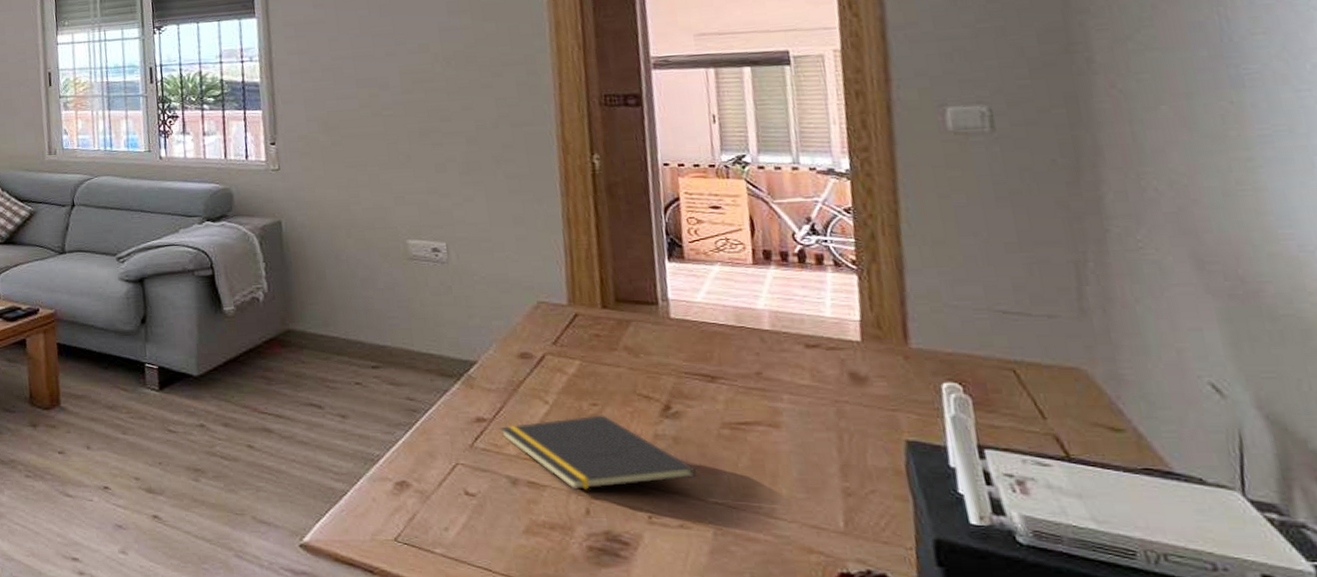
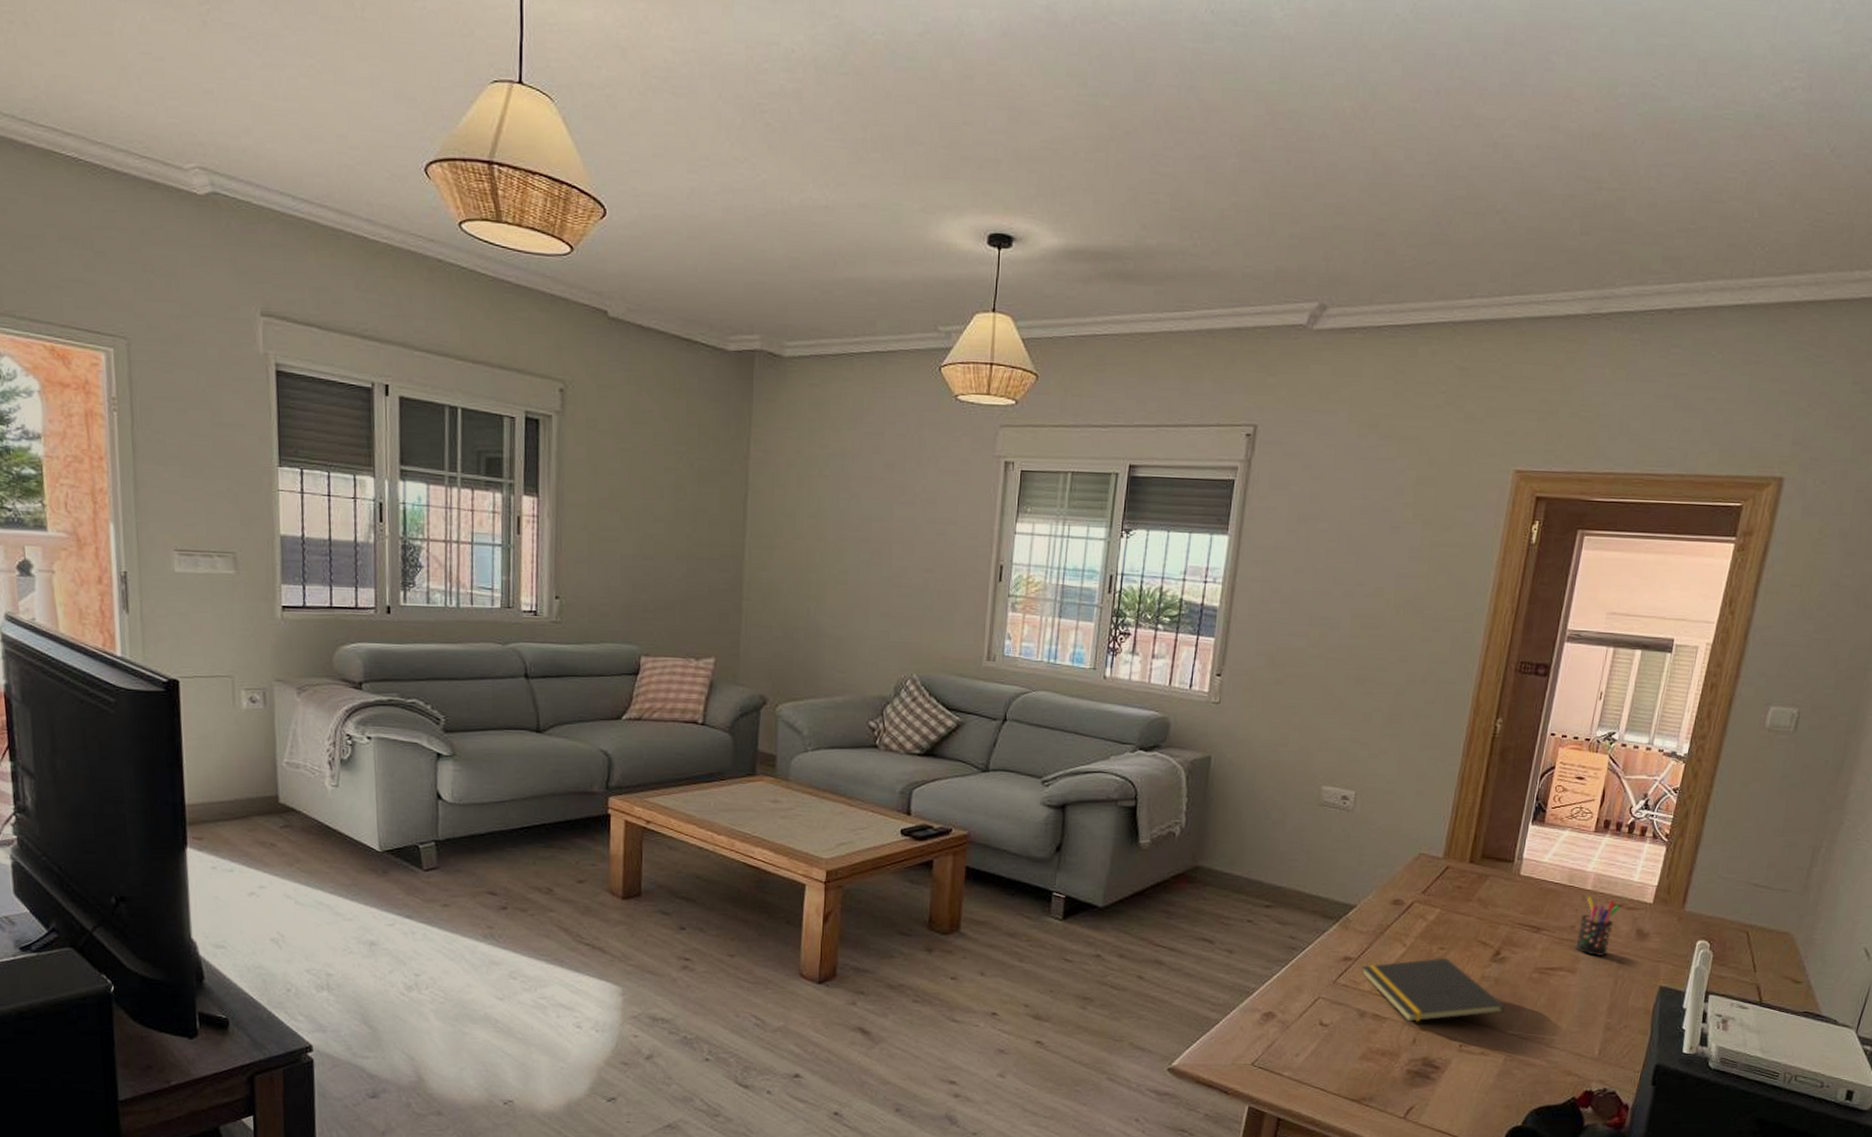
pen holder: none [766,336,817,408] -> present [1575,896,1621,957]

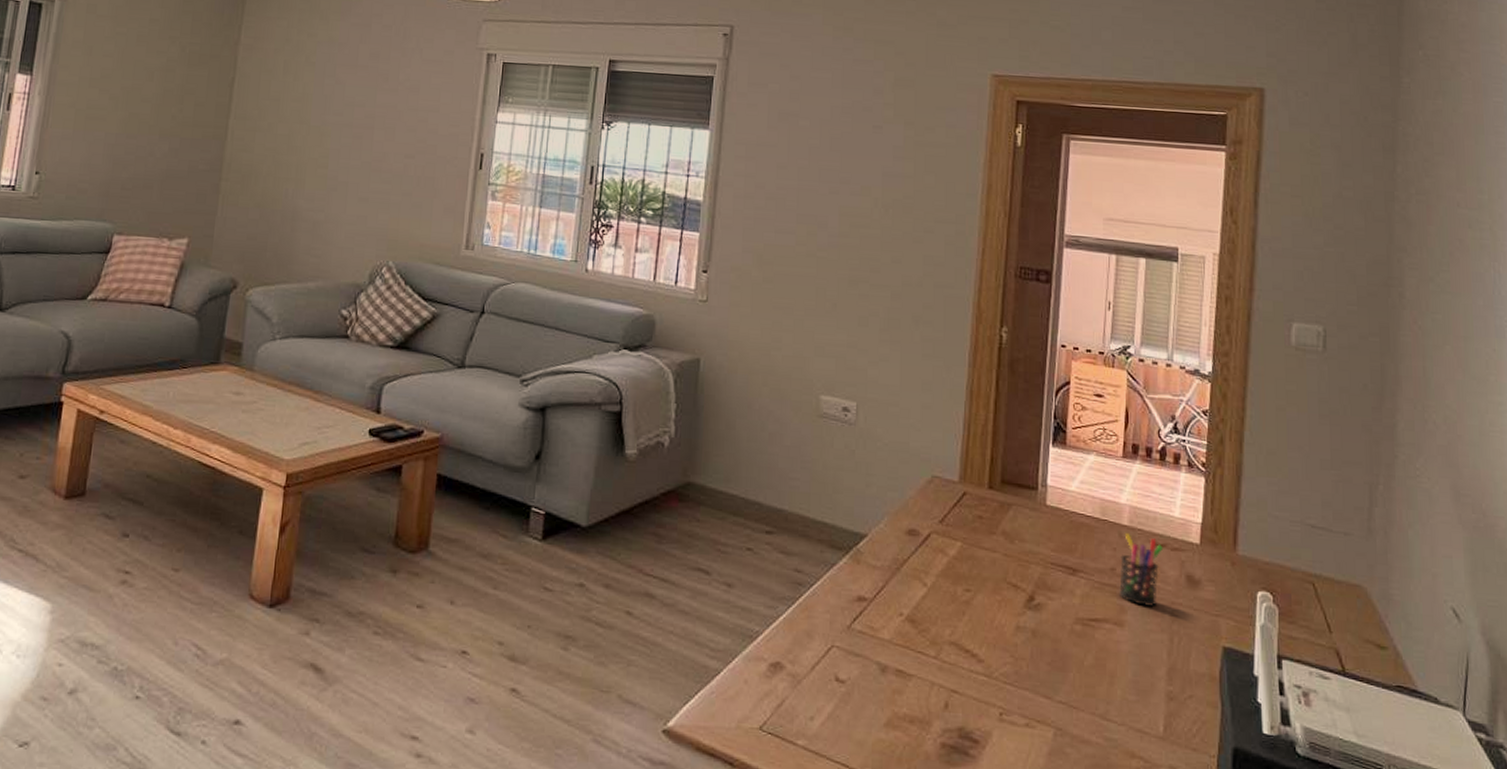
notepad: present [1361,958,1505,1022] -> none [878,602,1047,681]

